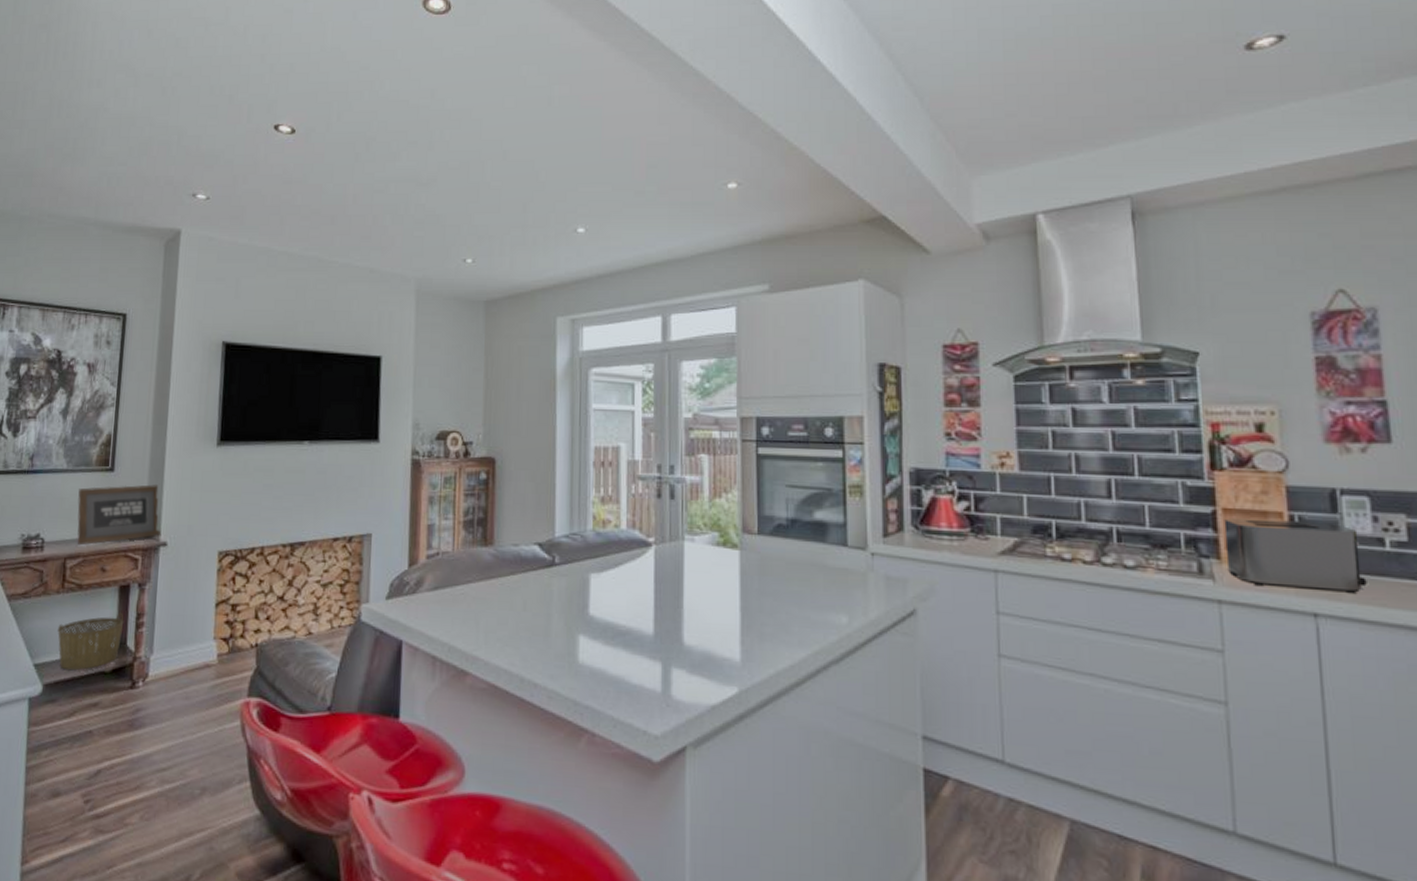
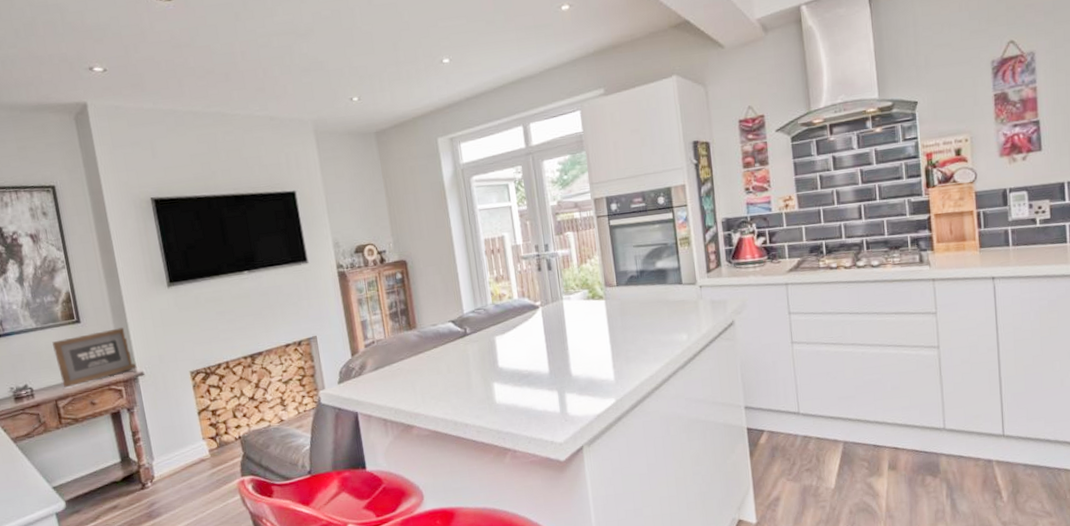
basket: present [58,612,124,671] -> none [65,433,124,487]
toaster: present [1224,518,1367,595] -> none [936,213,1025,265]

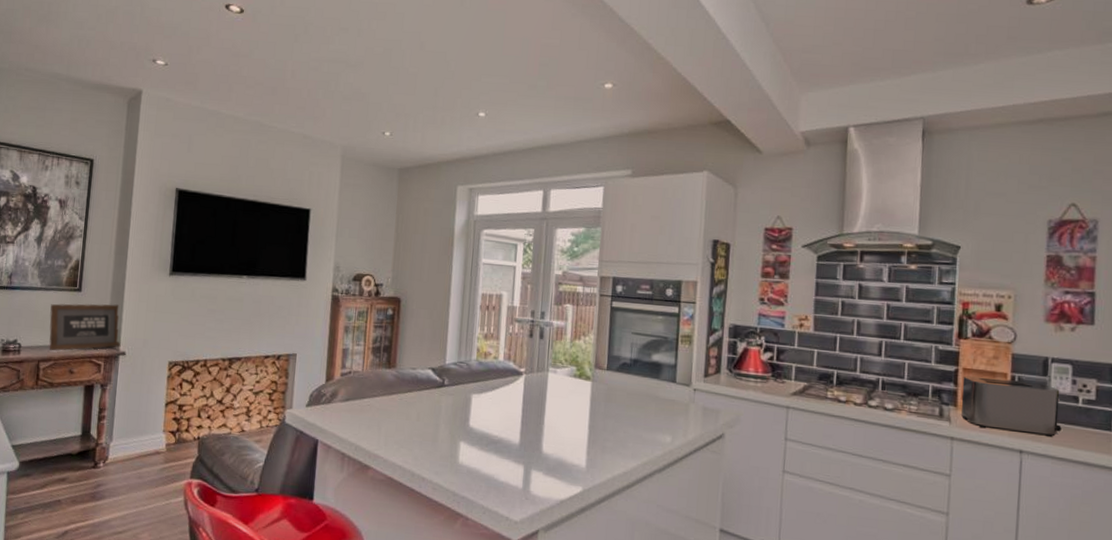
toaster: none [936,213,1025,265] -> present [960,376,1062,438]

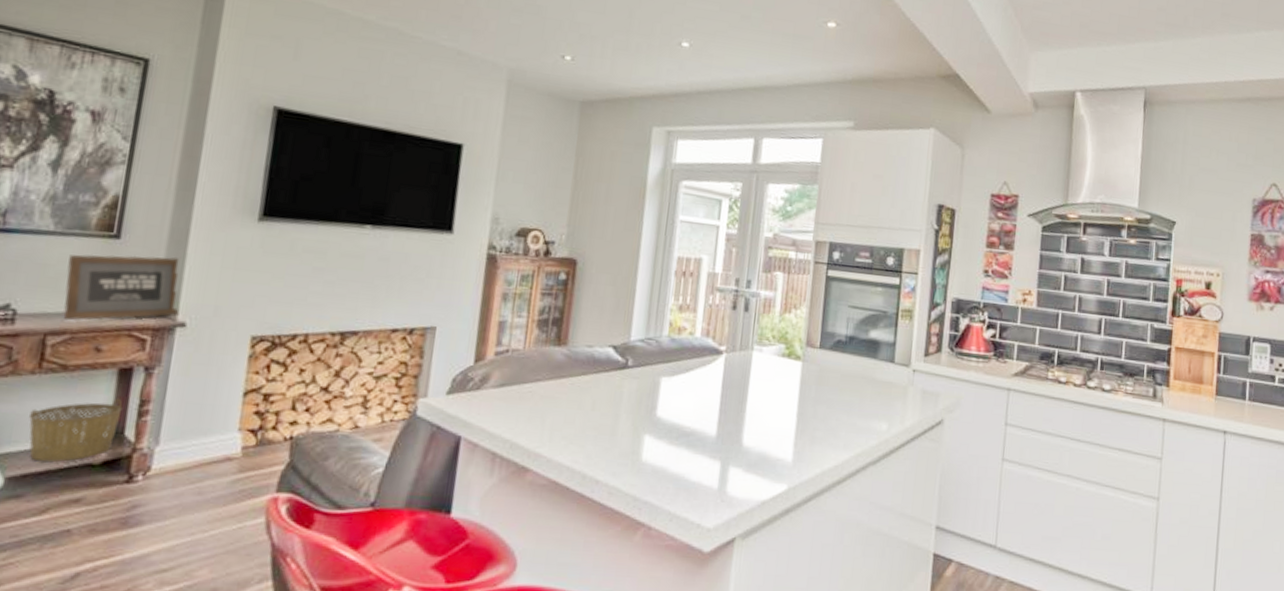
basket: none [32,406,89,452] -> present [29,398,123,463]
toaster: present [960,376,1062,438] -> none [1172,355,1260,418]

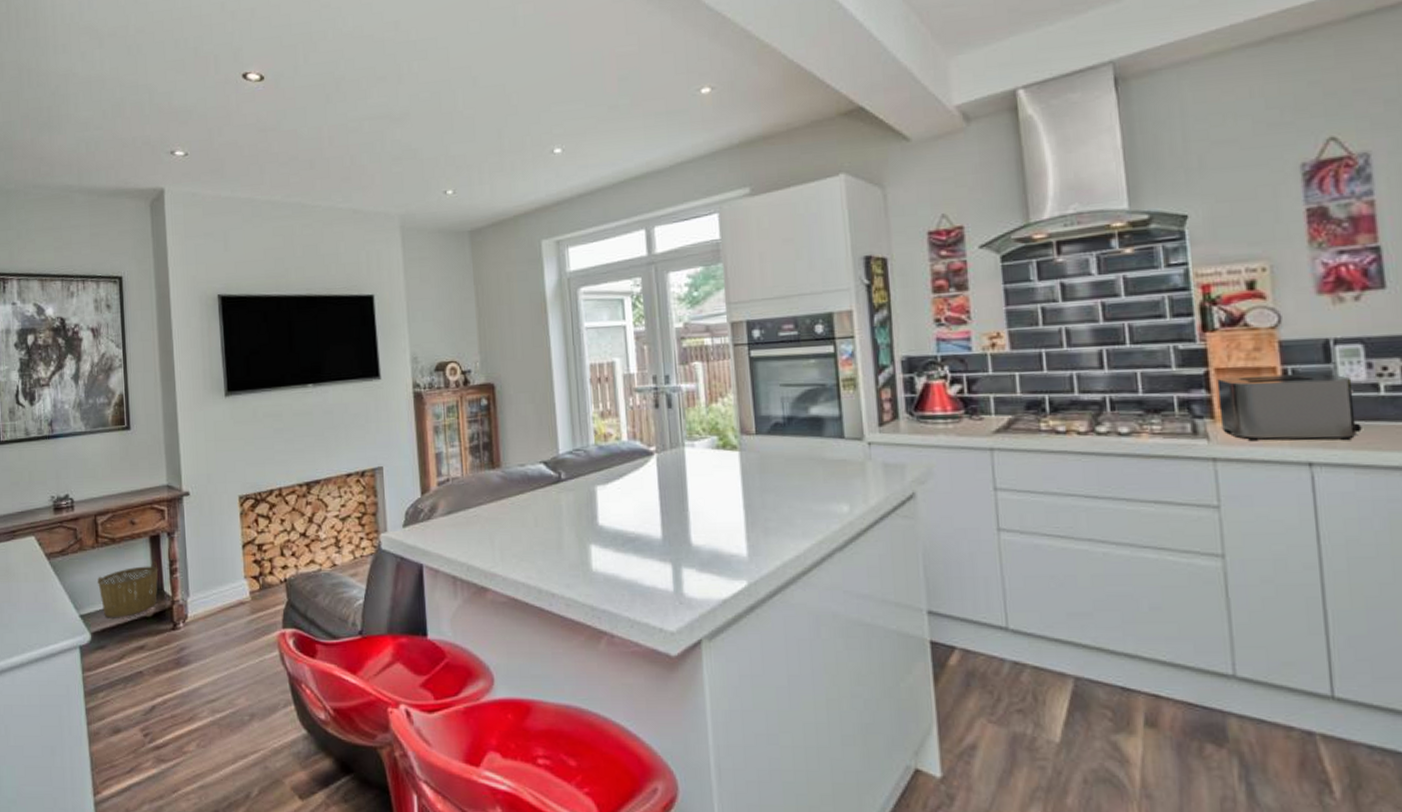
picture frame: present [63,254,180,321] -> none [99,438,183,502]
toaster: none [1172,355,1260,418] -> present [1217,373,1362,442]

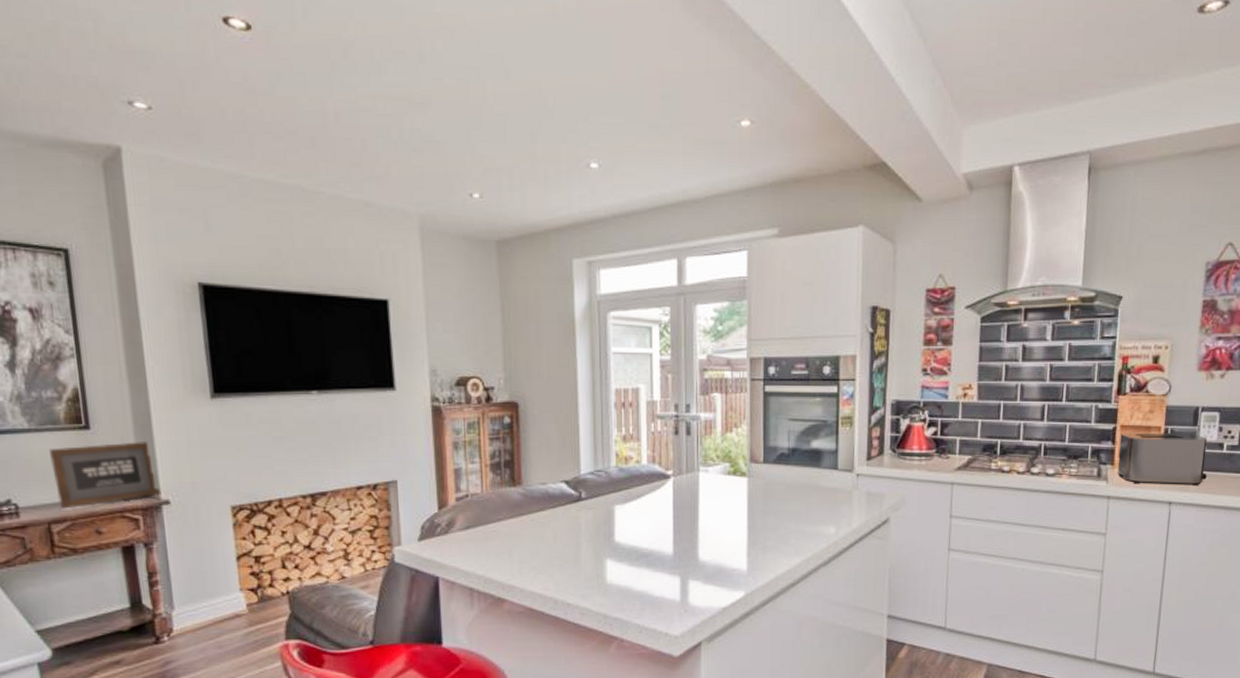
basket: present [98,560,159,618] -> none [56,572,135,633]
picture frame: none [99,438,183,502] -> present [49,442,162,509]

